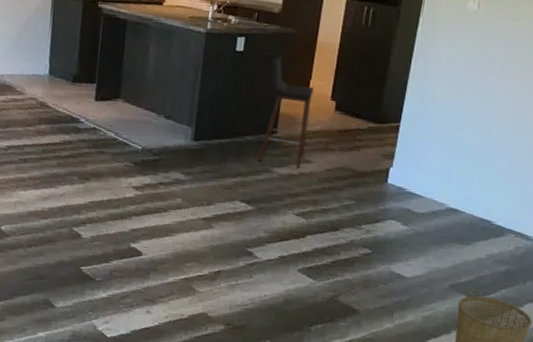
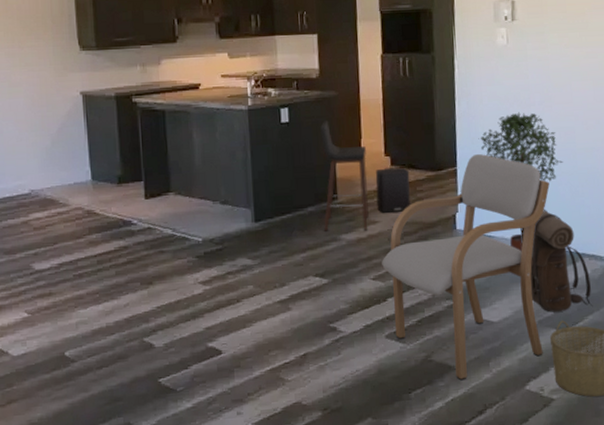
armchair: none [307,114,491,325] -> present [382,154,550,381]
pedal bin: none [313,111,352,157] -> present [375,167,410,213]
potted tree: none [428,80,510,228] -> present [480,112,563,265]
backpack: none [447,179,512,281] -> present [521,209,593,312]

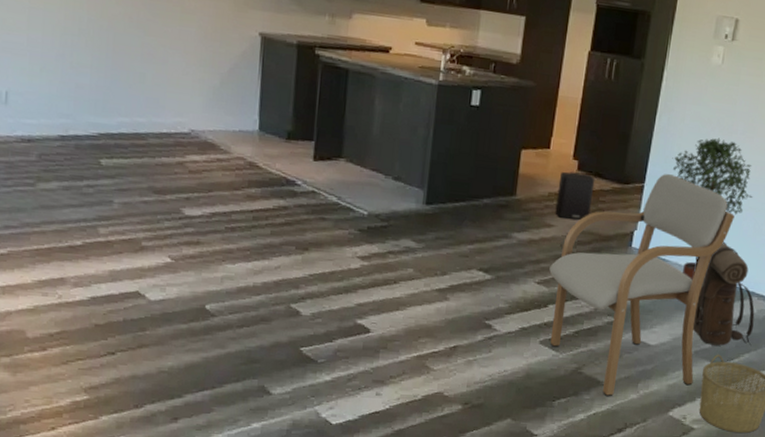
bar stool: present [320,120,369,231] -> none [496,111,555,233]

